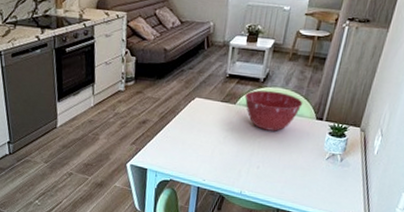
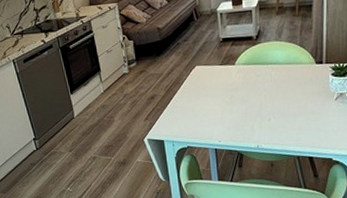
mixing bowl: present [245,90,303,131] -> none [241,45,300,84]

